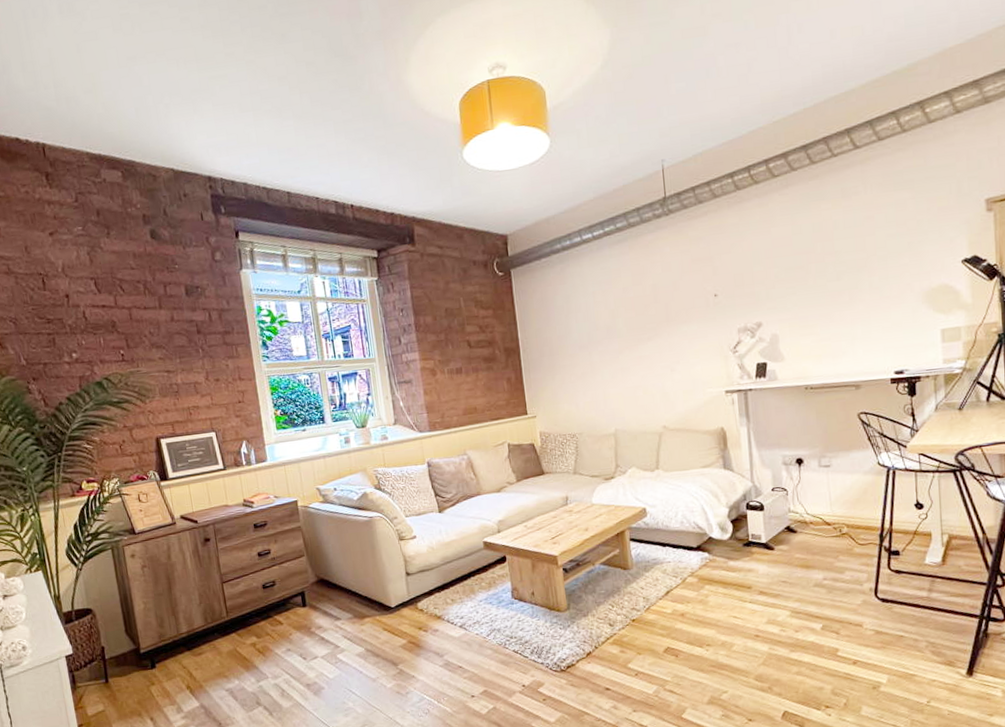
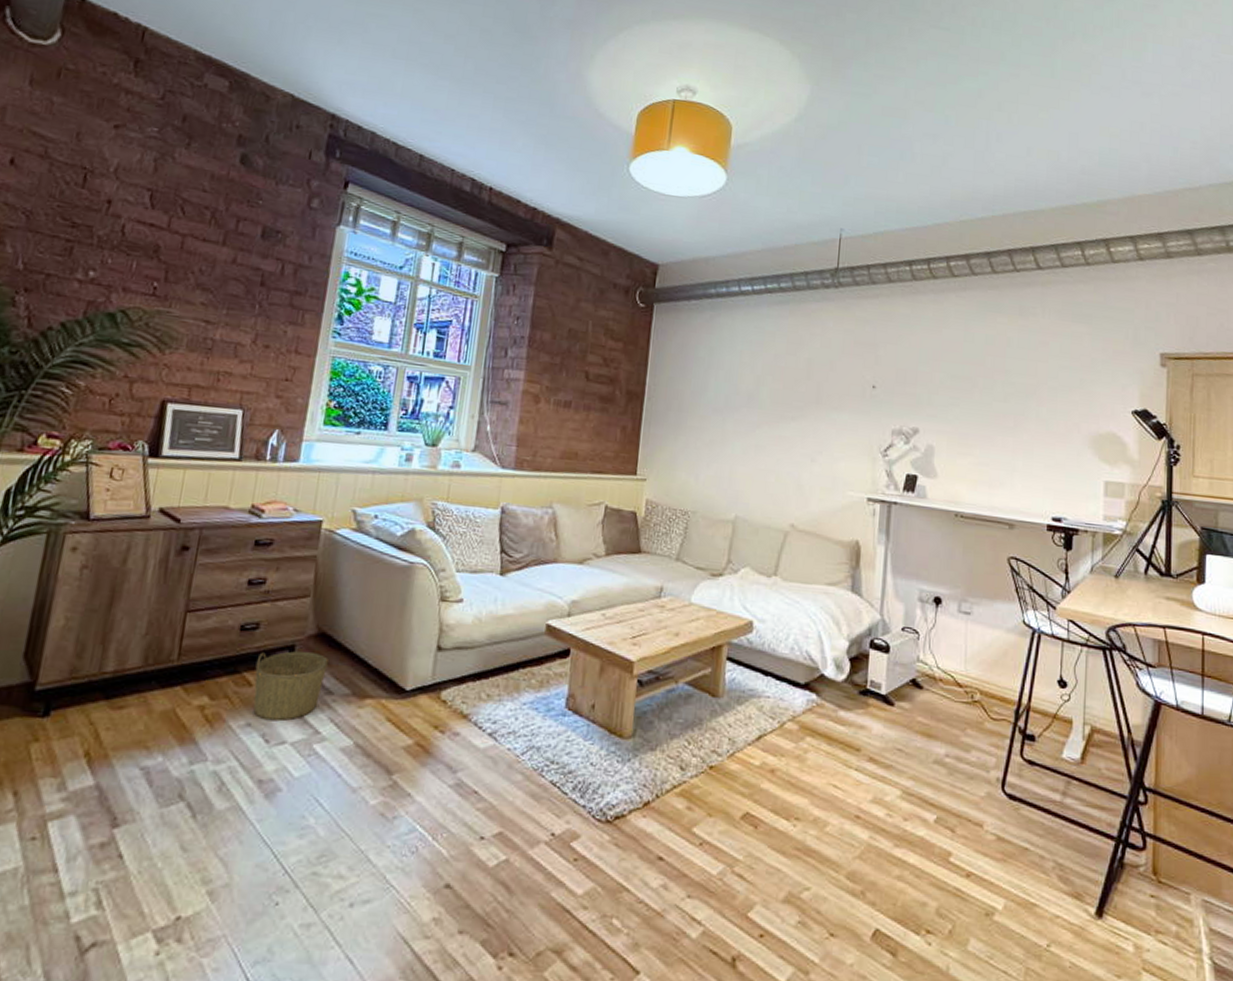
basket: none [281,593,332,645] -> present [253,651,330,722]

